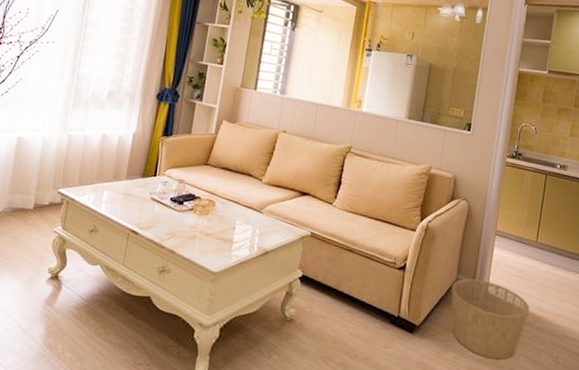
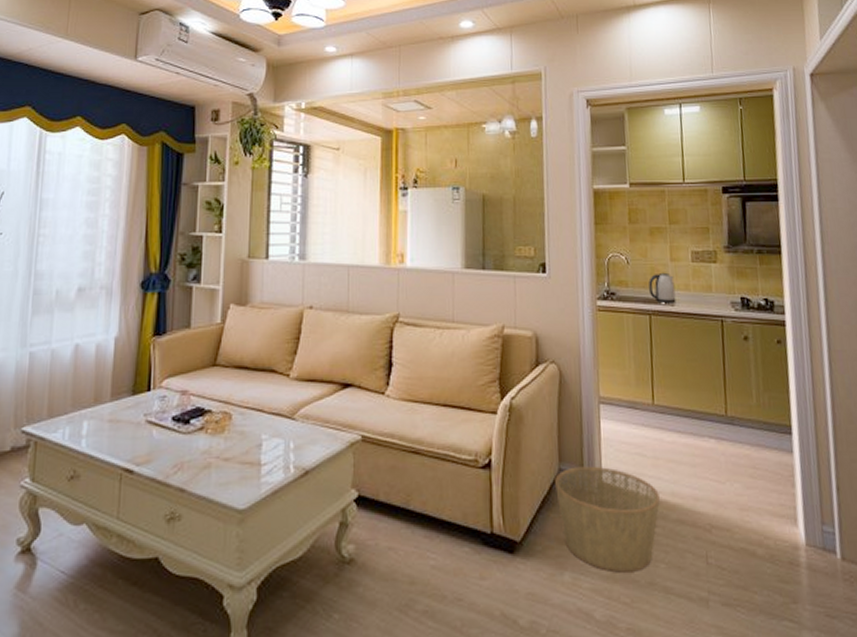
kettle: none [549,143,571,168] -> present [648,272,676,302]

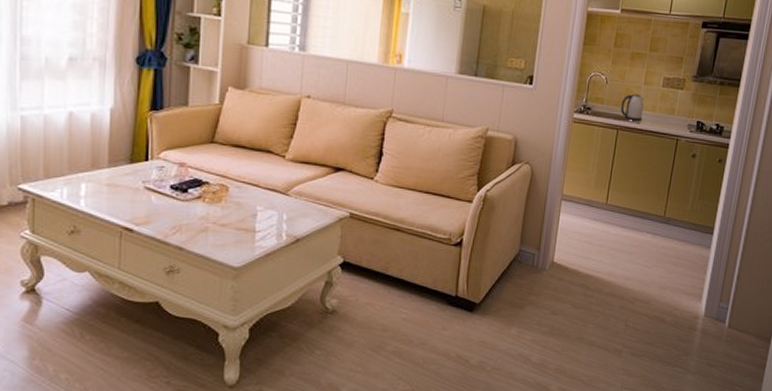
basket: present [555,466,660,573] -> none [514,249,598,329]

